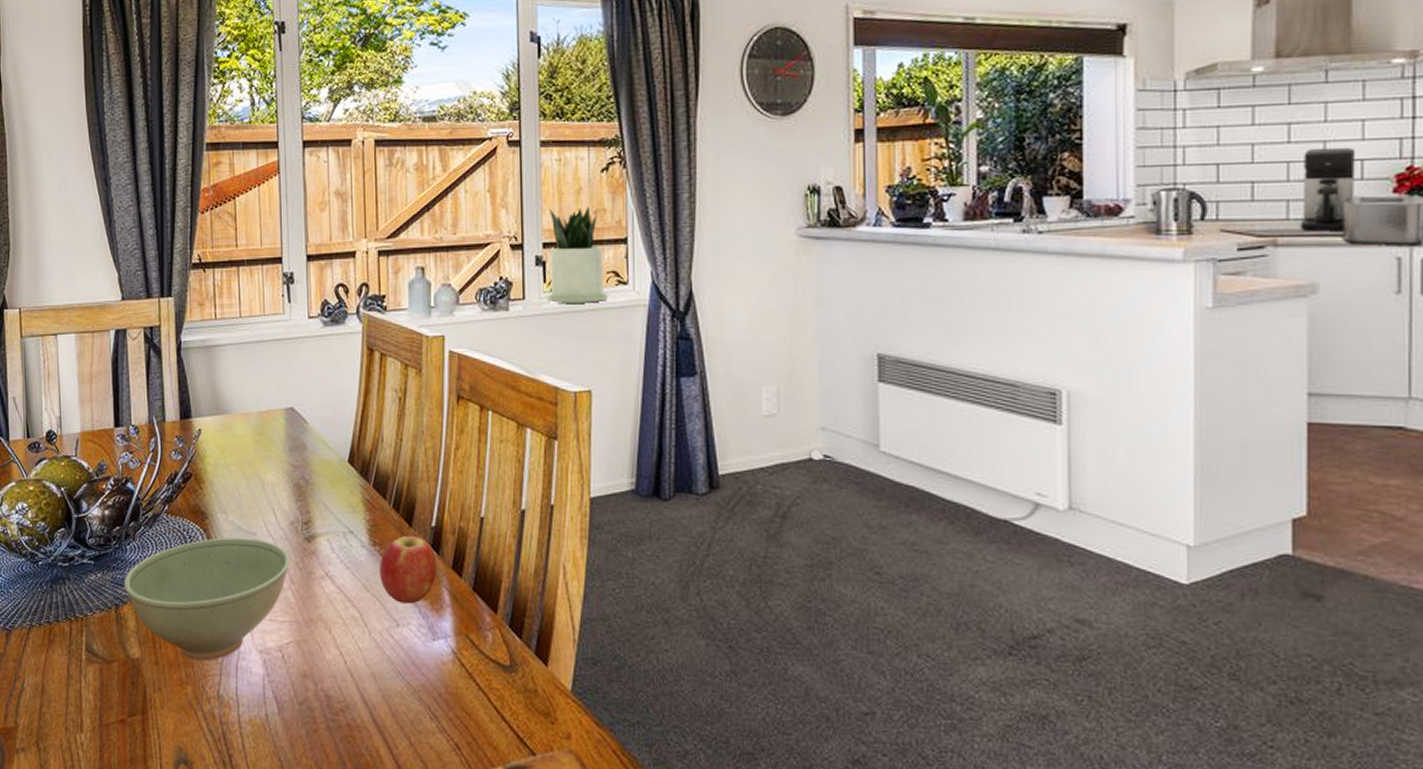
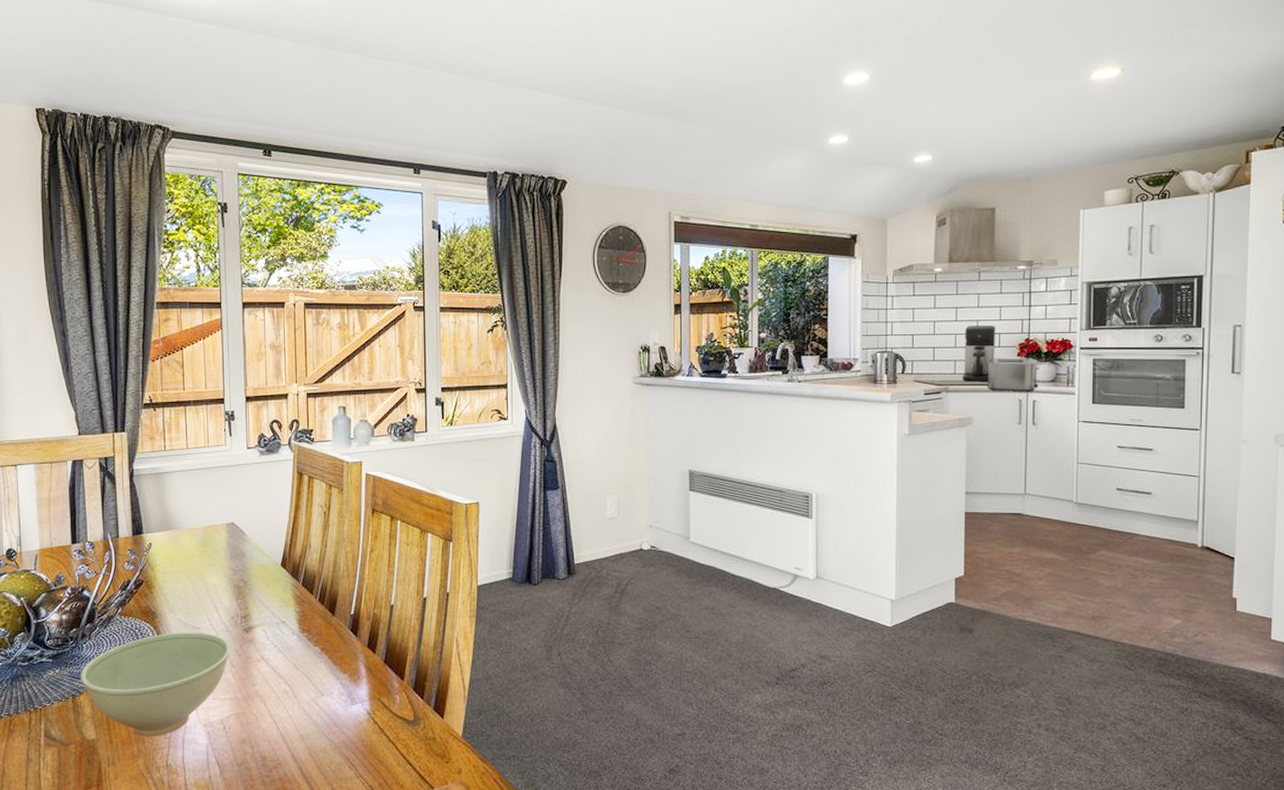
fruit: present [379,535,437,604] -> none [307,622,355,677]
planter: present [546,206,610,305] -> none [444,359,494,436]

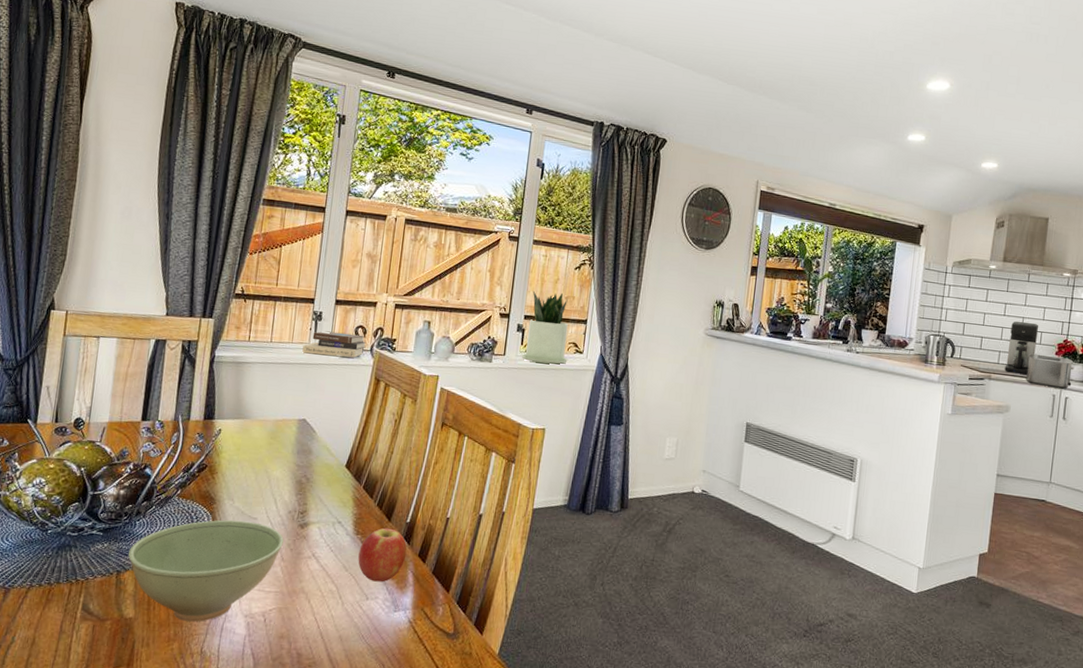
books: none [220,429,282,456] -> present [302,331,366,358]
fruit: none [307,622,355,677] -> present [358,527,407,582]
planter: none [444,359,494,436] -> present [521,290,569,365]

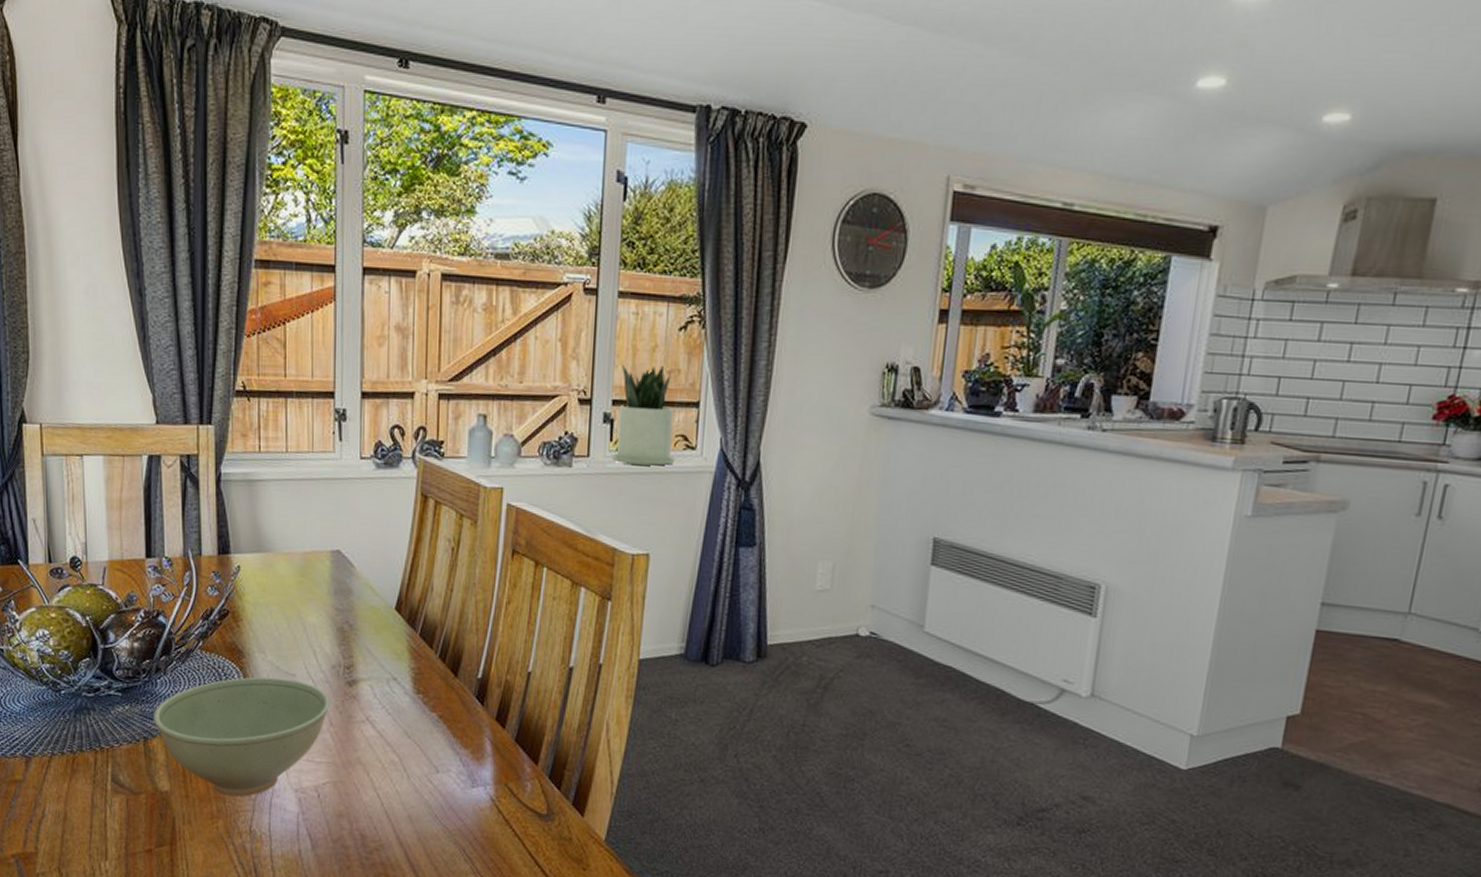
books: present [302,331,366,358] -> none [327,434,405,468]
fruit: present [358,527,407,582] -> none [422,685,481,752]
coffee maker: present [1004,321,1039,374] -> none [1343,370,1407,452]
toaster: present [1025,353,1074,389] -> none [1377,419,1464,472]

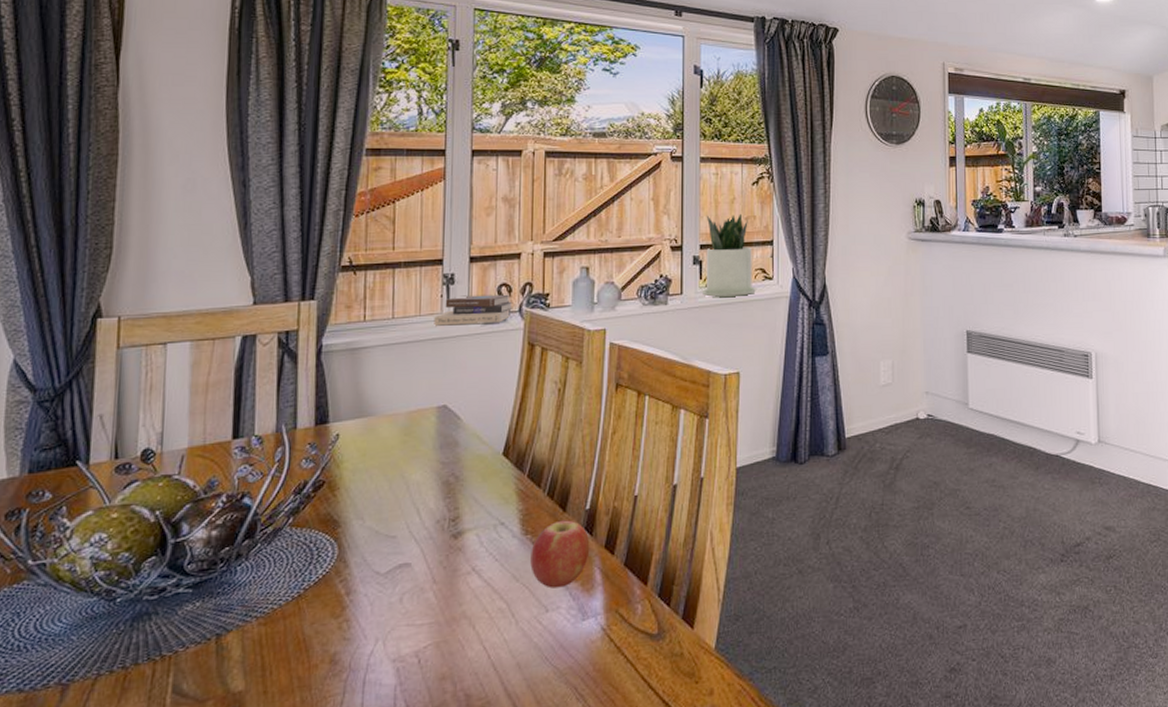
bowl: present [153,677,330,797] -> none [229,541,433,682]
books: none [327,434,405,468] -> present [434,294,512,326]
fruit: none [422,685,481,752] -> present [530,520,590,589]

